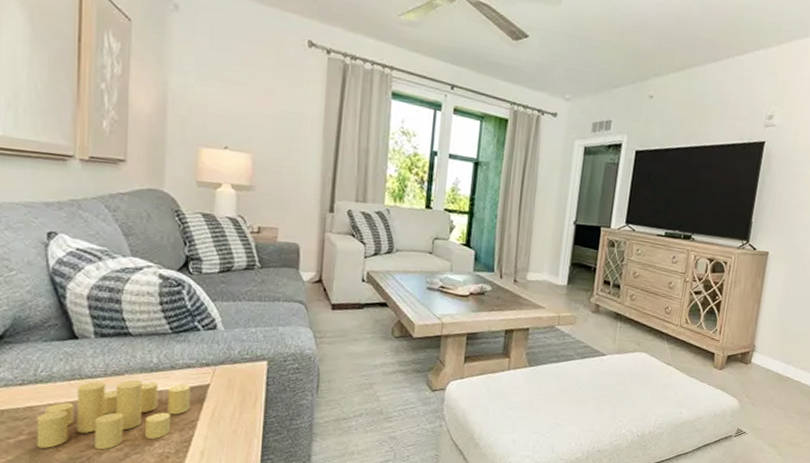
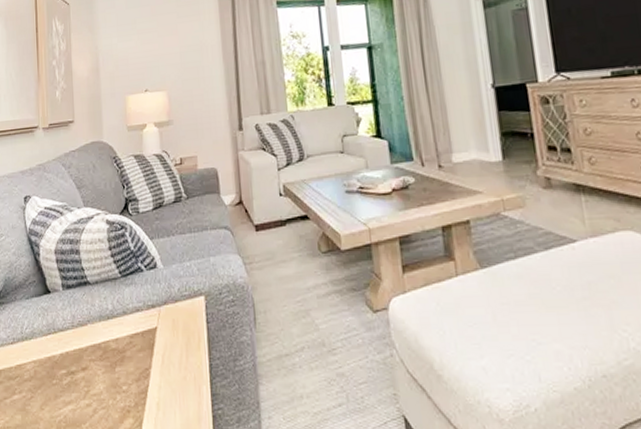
candle: present [36,379,190,450] -> none [24,329,142,407]

